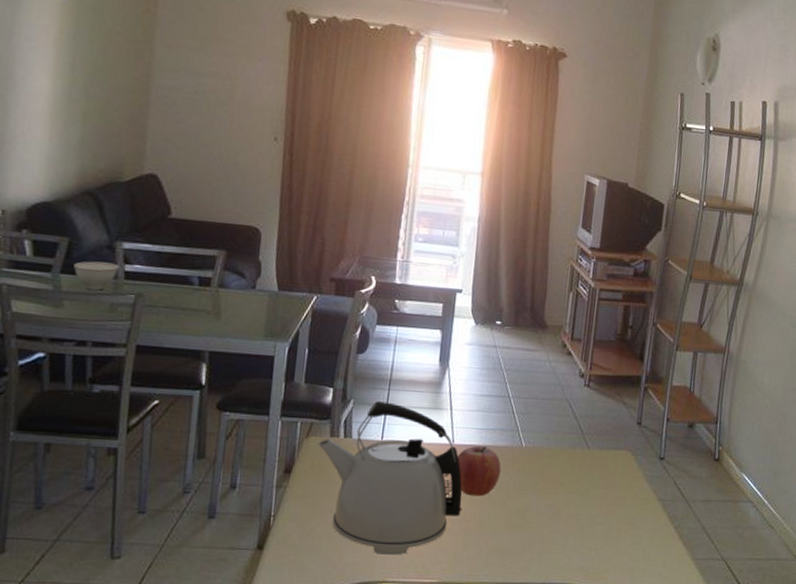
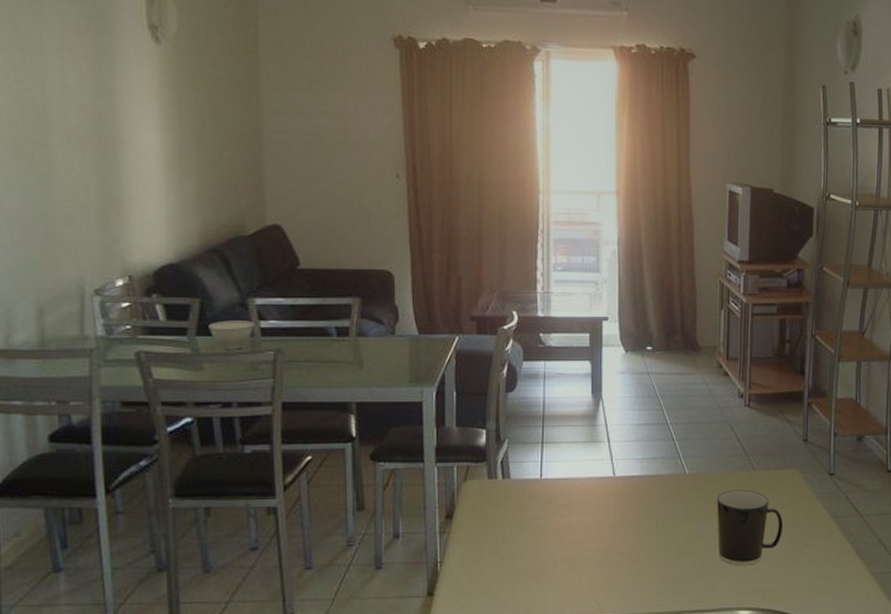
kettle: present [318,401,462,555] -> none [477,439,630,592]
fruit: present [457,445,501,496] -> none [620,475,666,527]
mug: none [547,466,612,542] -> present [716,489,783,566]

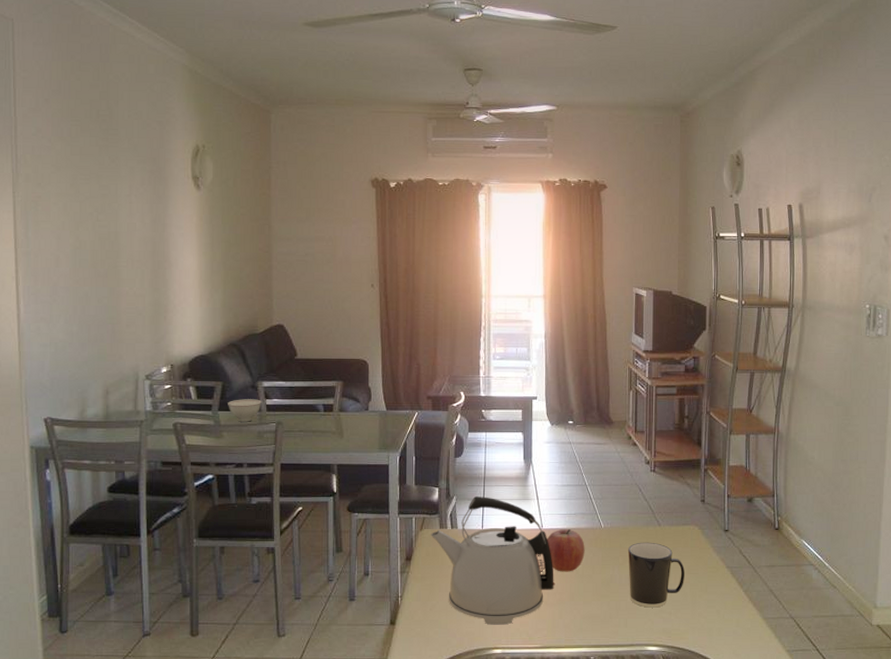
kettle: none [477,439,630,592] -> present [431,496,555,625]
fruit: none [620,475,666,527] -> present [547,528,585,572]

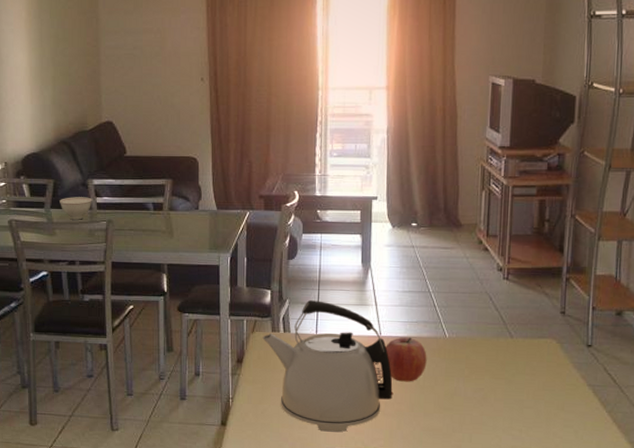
mug: present [627,542,685,608] -> none [474,354,539,424]

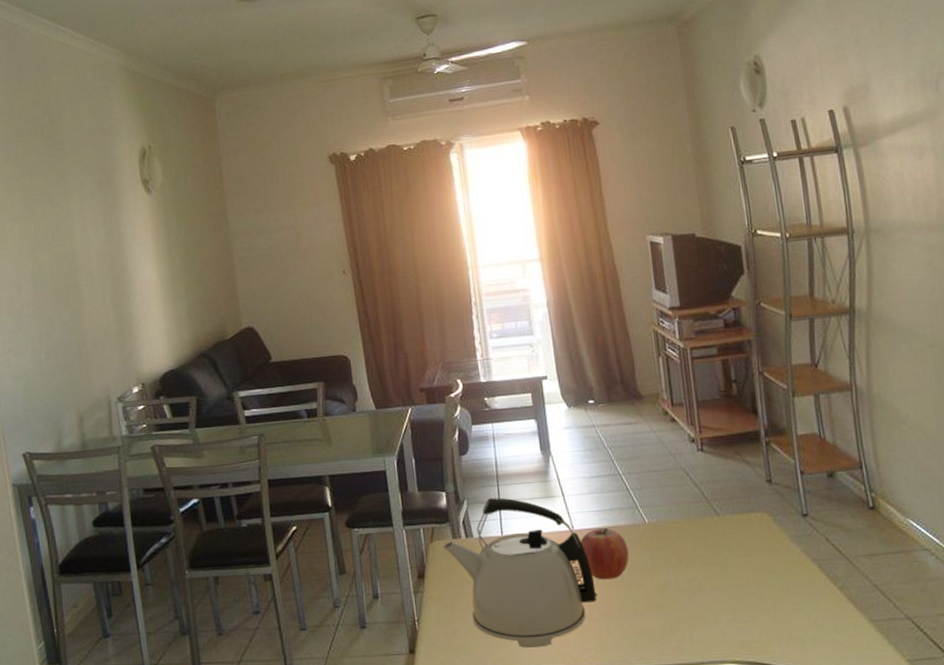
bowl: present [60,197,92,220] -> none [204,411,240,438]

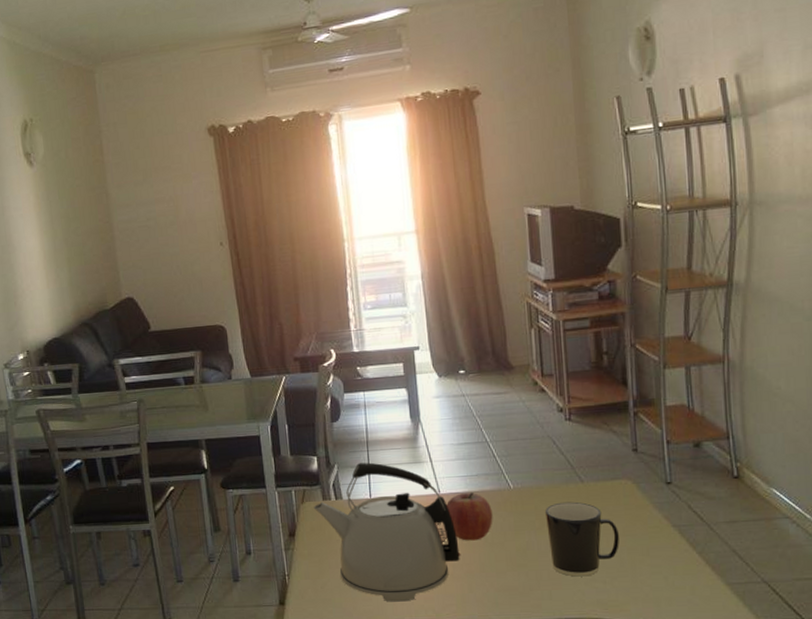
mug: none [681,536,759,617] -> present [544,501,619,577]

